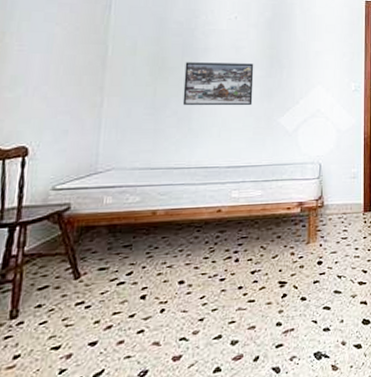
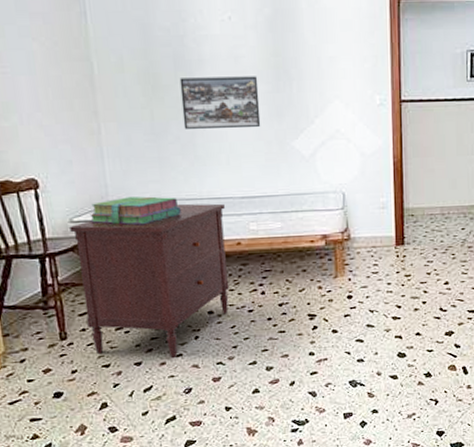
dresser: none [45,172,210,336] -> present [69,203,230,359]
stack of books: none [74,165,168,193] -> present [89,196,181,226]

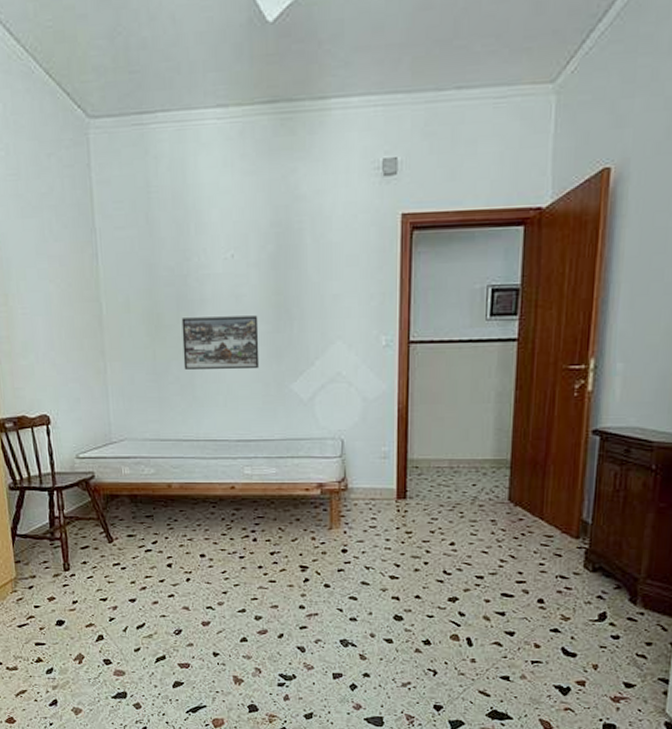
dresser: present [69,203,230,359] -> none [76,444,222,599]
stack of books: present [89,196,181,226] -> none [94,436,178,464]

